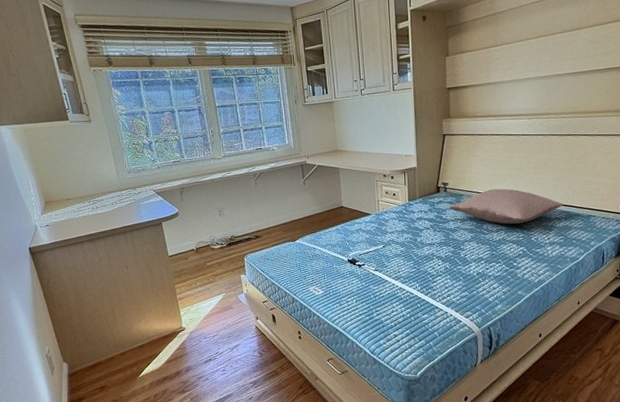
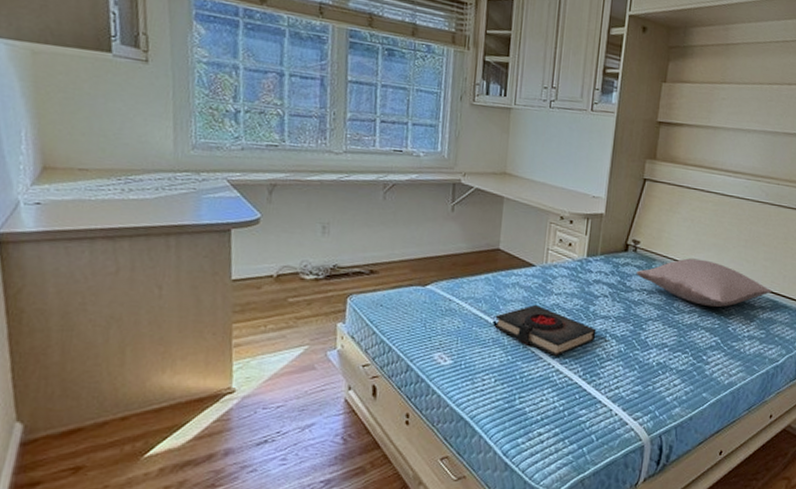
book: none [348,242,426,278] -> present [494,304,597,356]

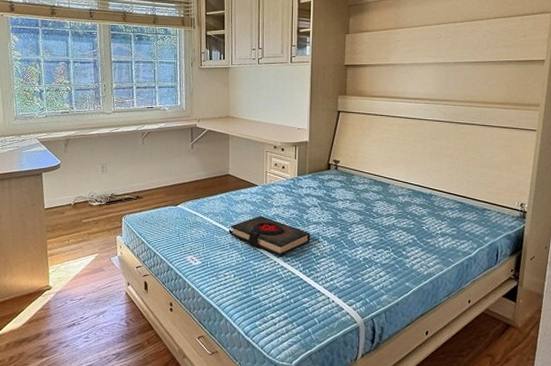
pillow: present [636,258,773,307] -> none [338,172,459,210]

